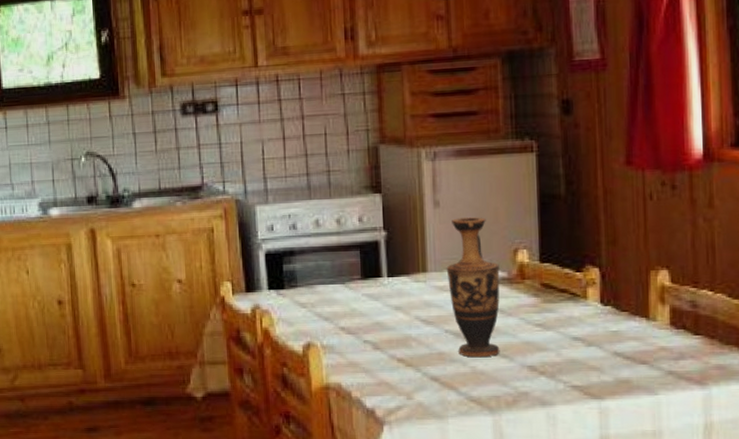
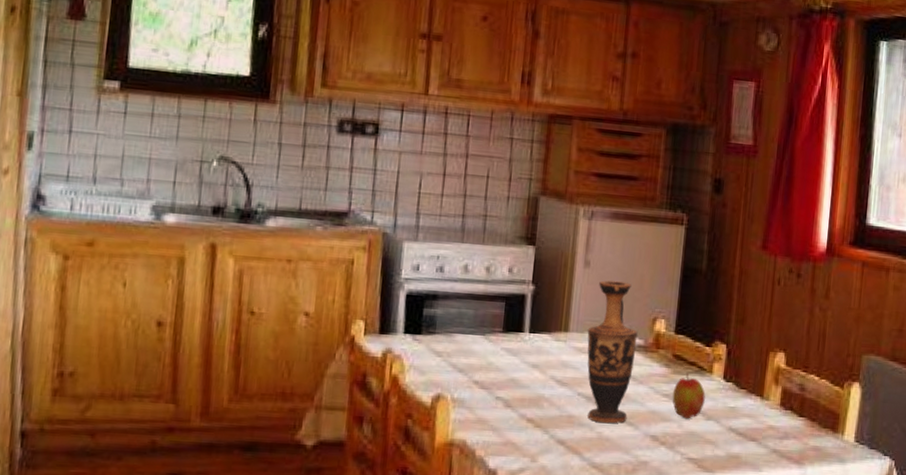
apple: none [546,300,583,347] -> present [672,372,705,419]

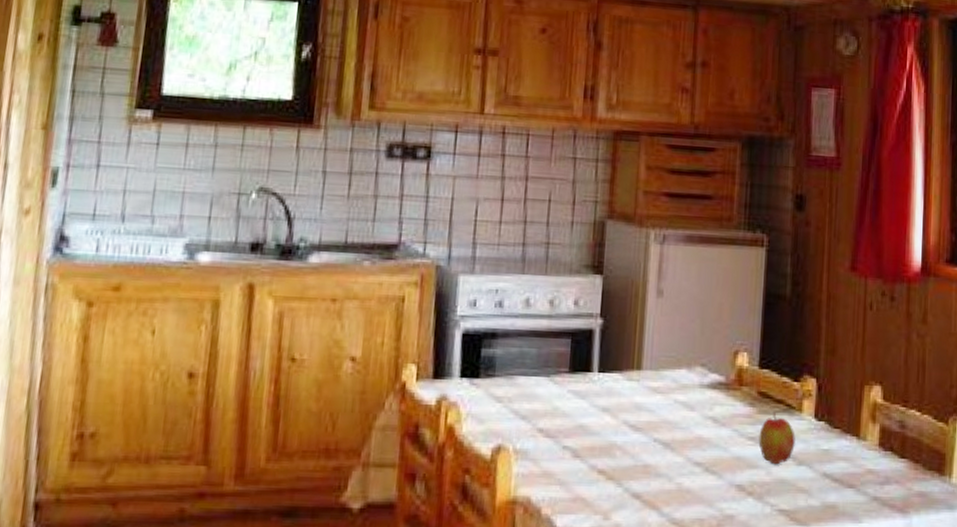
vase: present [587,280,638,424] -> none [662,311,718,473]

